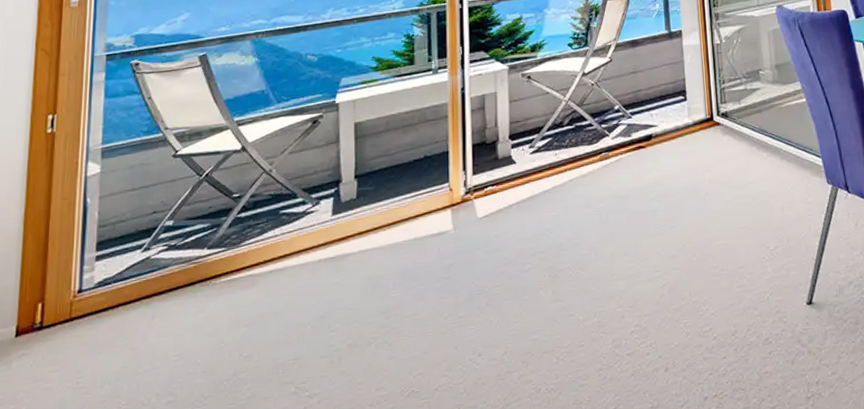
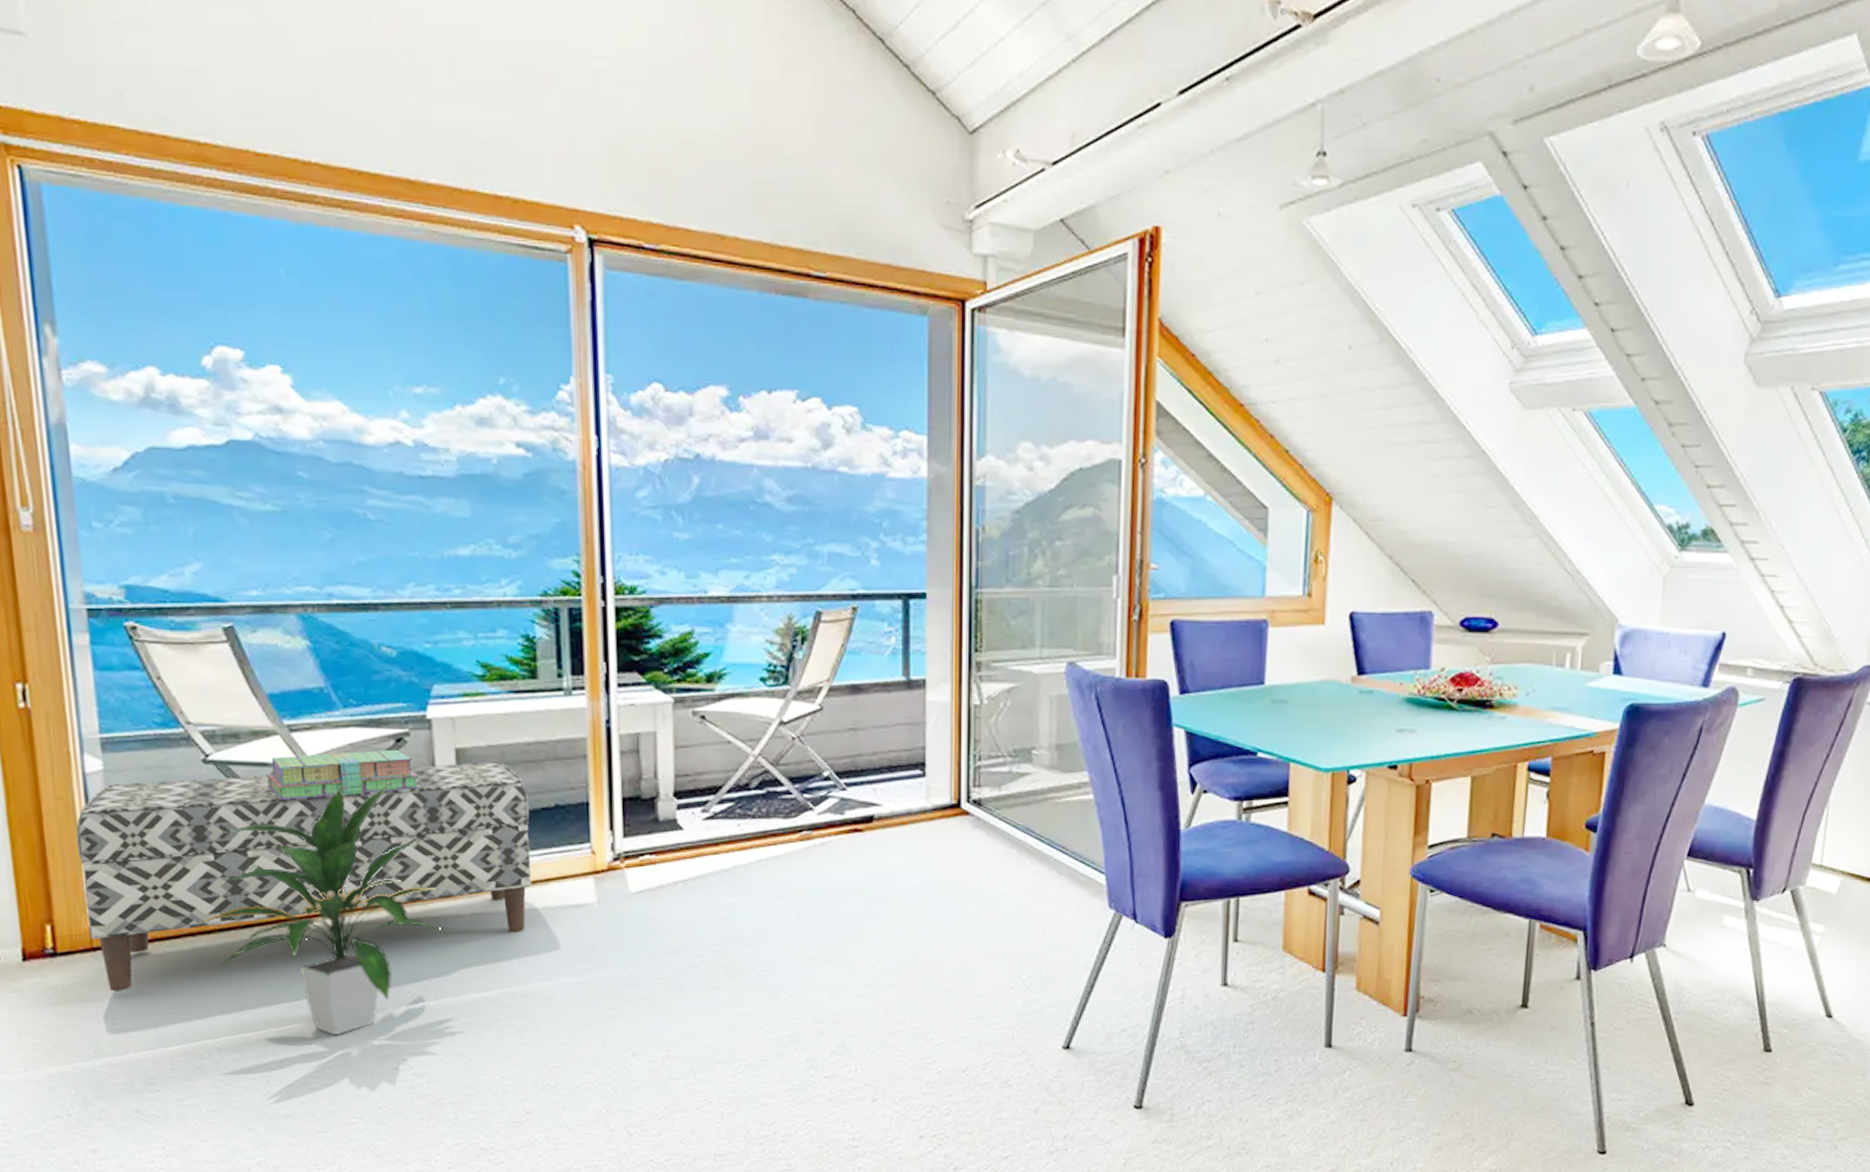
bench: none [70,129,405,354] -> present [76,762,532,991]
indoor plant: none [154,153,335,369] -> present [198,781,439,1035]
stack of books: none [218,129,327,180] -> present [267,749,420,801]

